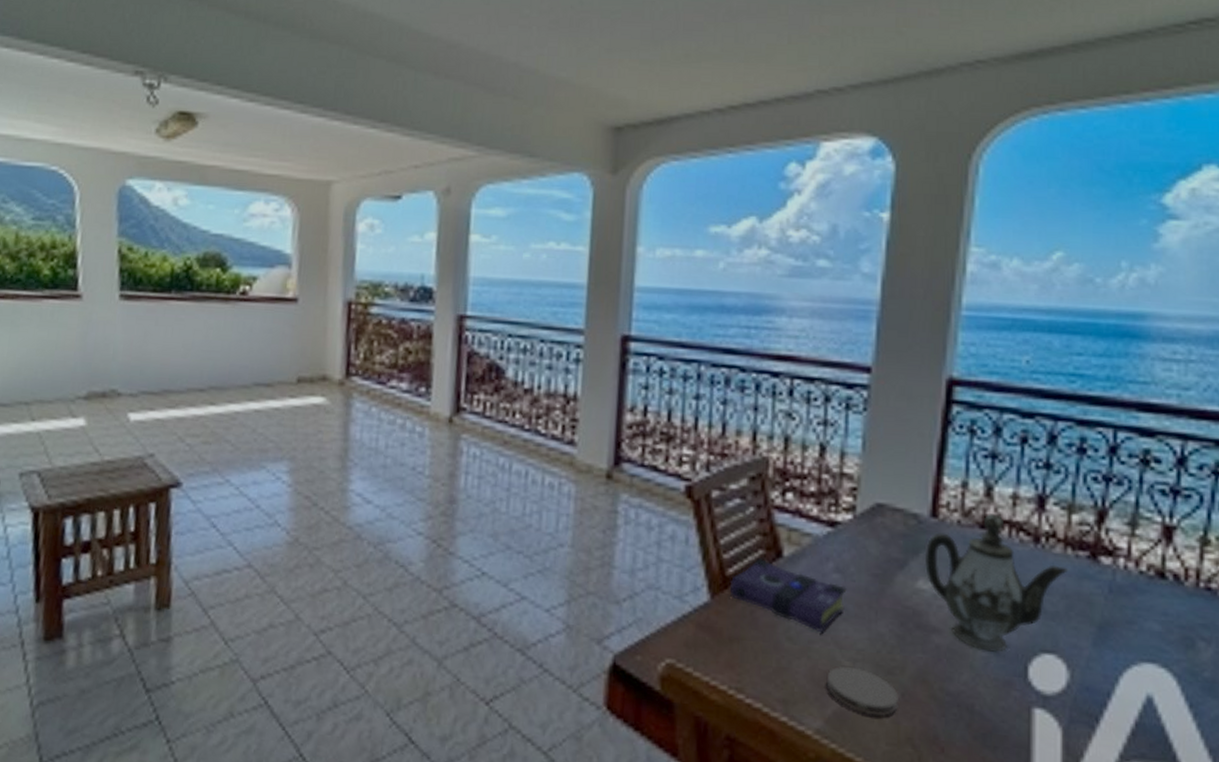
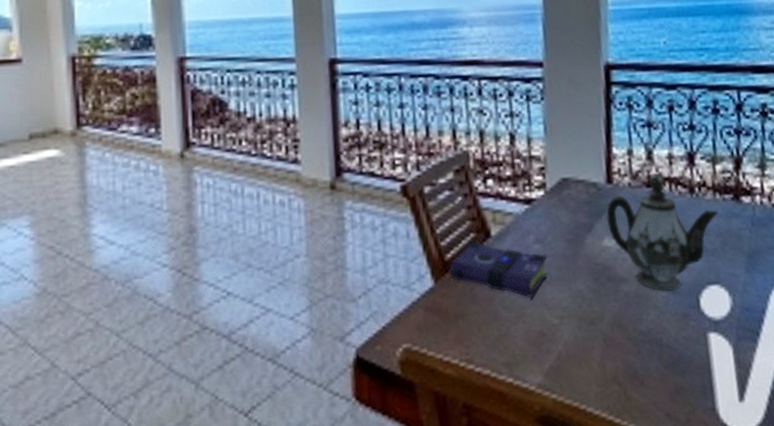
coaster: present [826,666,899,716] -> none [541,323,602,363]

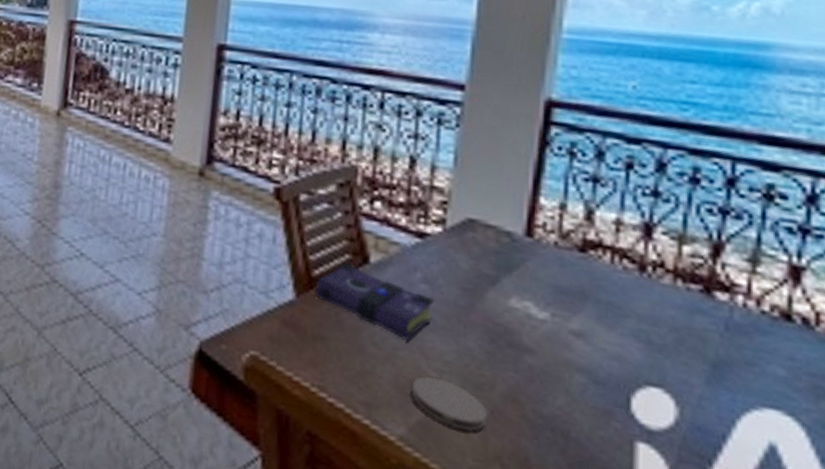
coaster: none [541,323,602,363] -> present [411,376,487,431]
teapot: present [606,174,720,292] -> none [517,238,679,380]

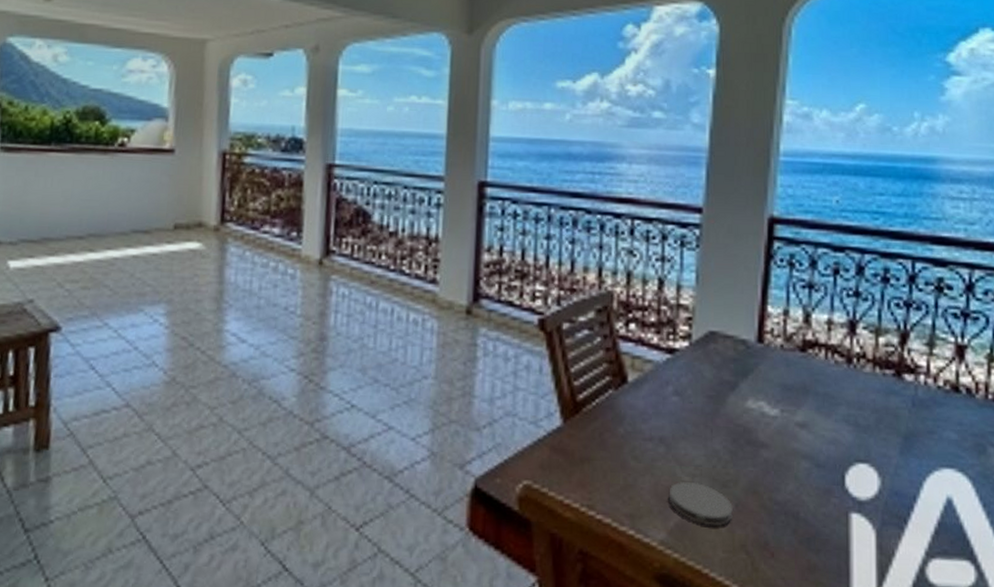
book: present [314,262,435,342] -> none [580,384,685,452]

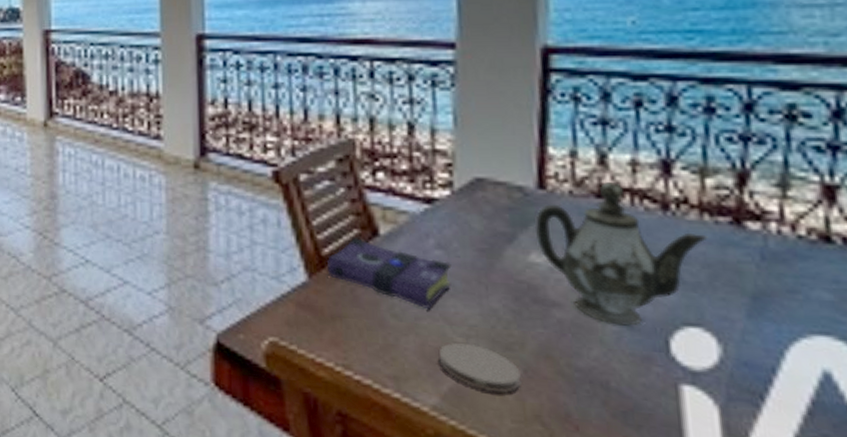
book: none [580,384,685,452] -> present [326,238,452,310]
teapot: none [752,338,878,463] -> present [534,182,708,326]

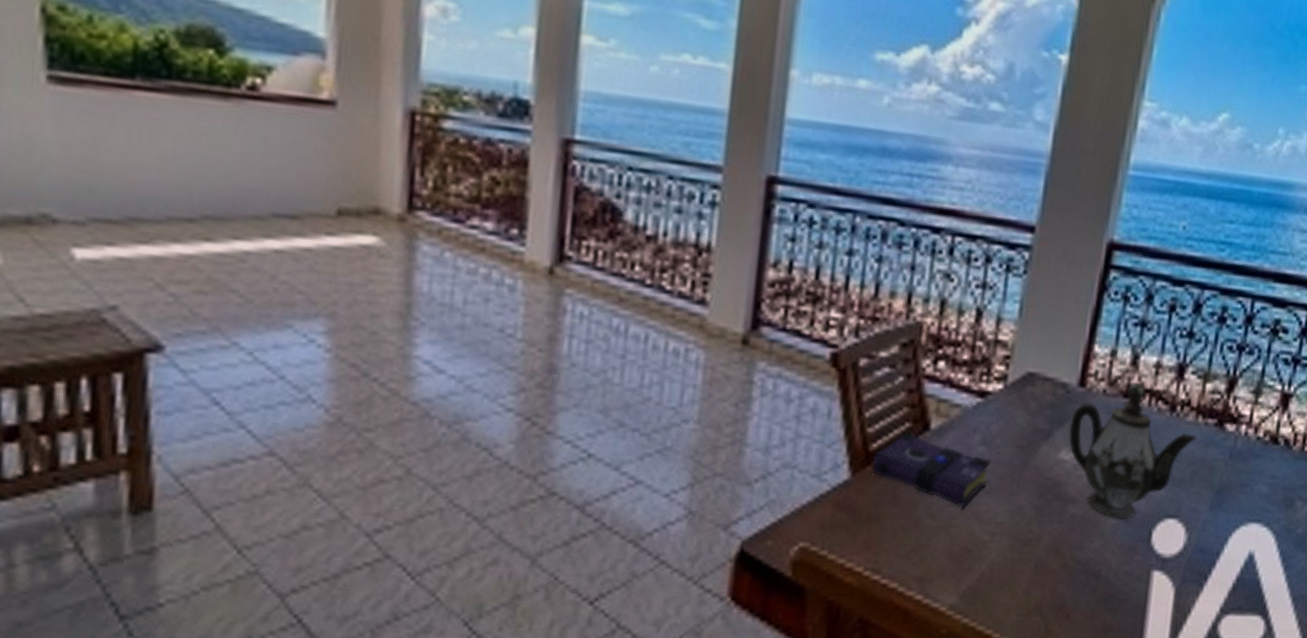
coaster: present [439,343,521,393] -> none [963,540,1032,587]

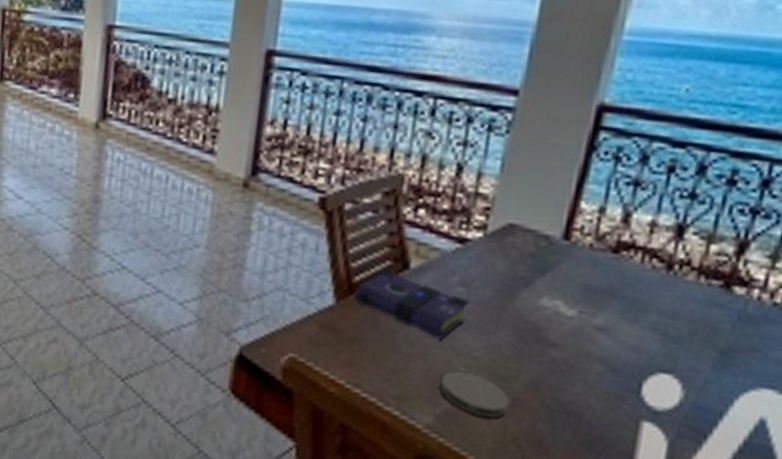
coaster: none [963,540,1032,587] -> present [440,371,510,418]
teapot: present [1068,383,1198,519] -> none [551,239,699,369]

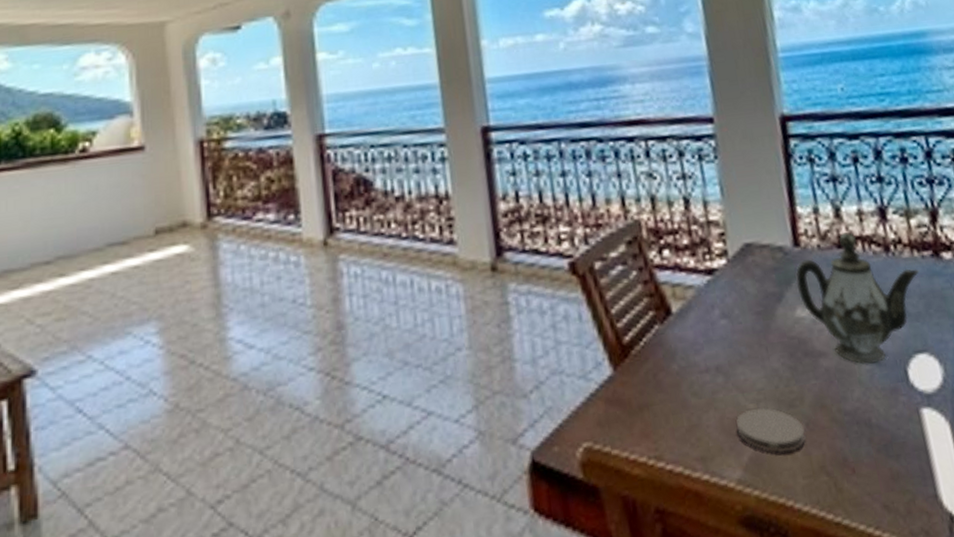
book: present [354,269,470,340] -> none [629,320,738,382]
teapot: none [551,239,699,369] -> present [796,232,920,365]

